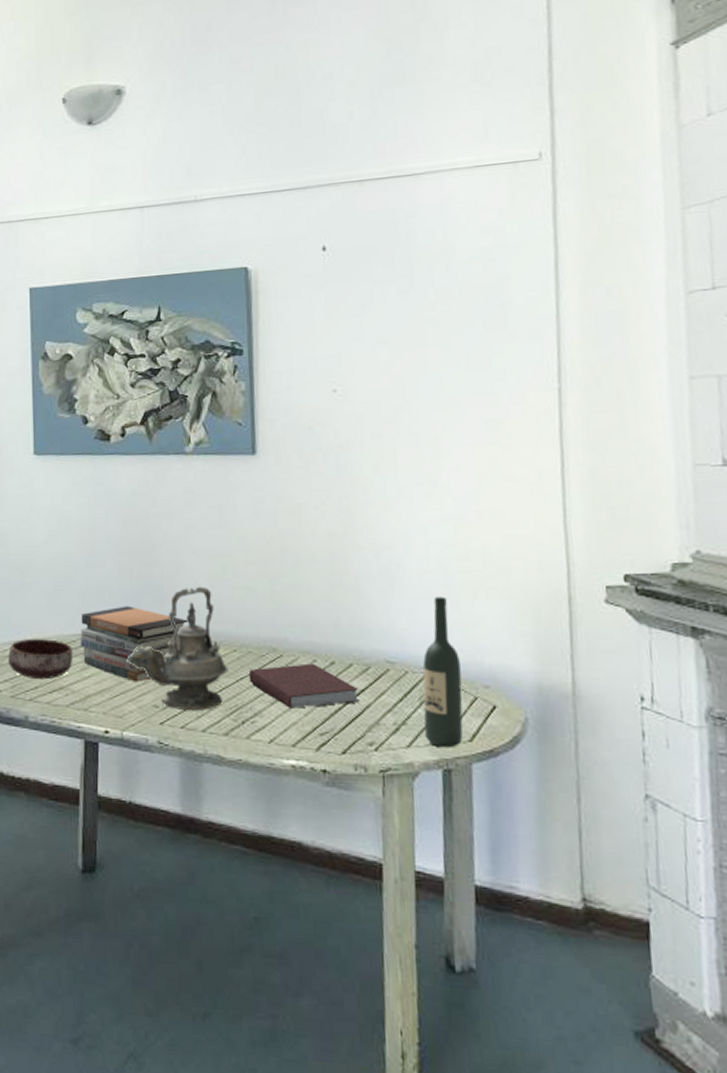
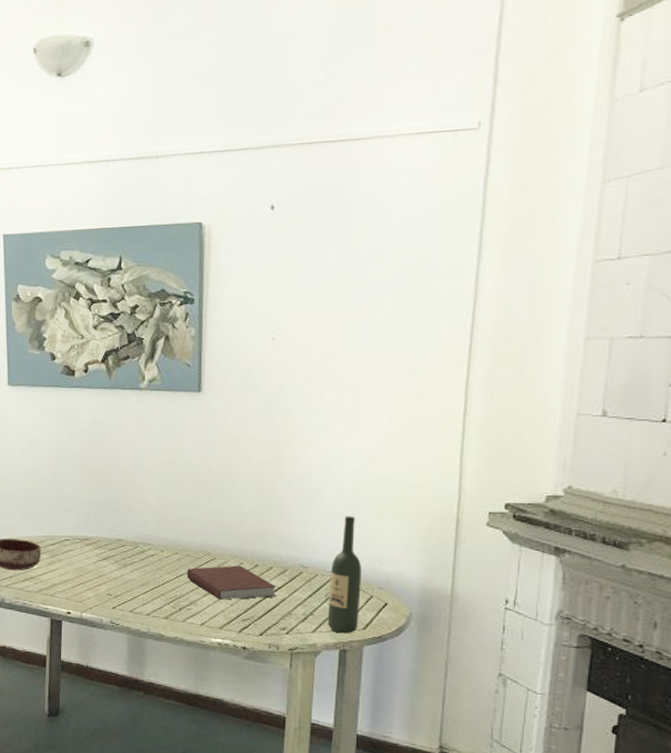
book stack: present [80,606,188,682] -> none [47,514,138,576]
teapot: present [126,586,229,712] -> none [86,501,170,600]

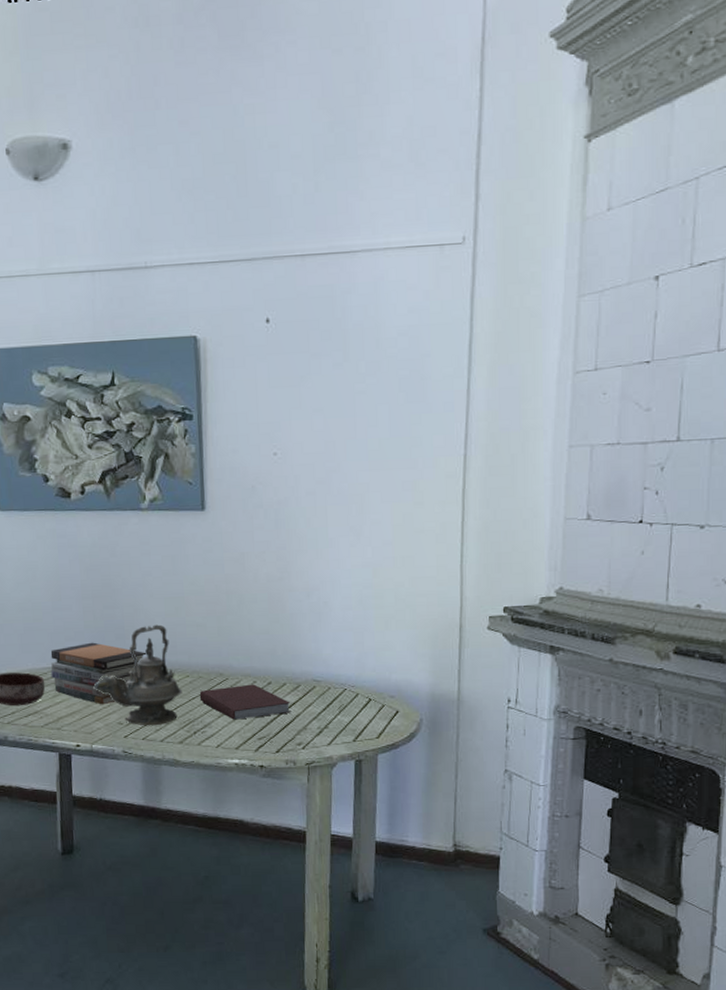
book stack: none [47,514,138,576] -> present [50,642,147,705]
teapot: none [86,501,170,600] -> present [93,624,183,726]
wine bottle: present [327,516,361,634] -> none [341,627,373,744]

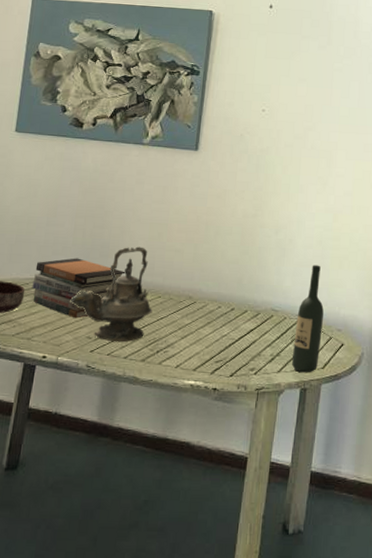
notebook: present [199,684,291,720] -> none [167,309,250,342]
wine bottle: none [341,627,373,744] -> present [291,265,324,373]

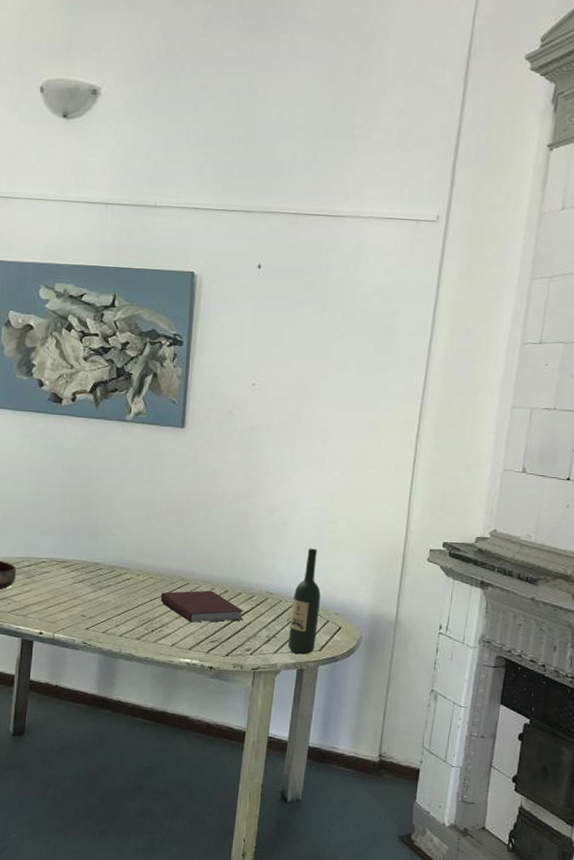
book stack: present [32,258,126,318] -> none [23,537,116,597]
teapot: present [70,246,153,343] -> none [62,527,145,621]
notebook: none [167,309,250,342] -> present [160,590,244,622]

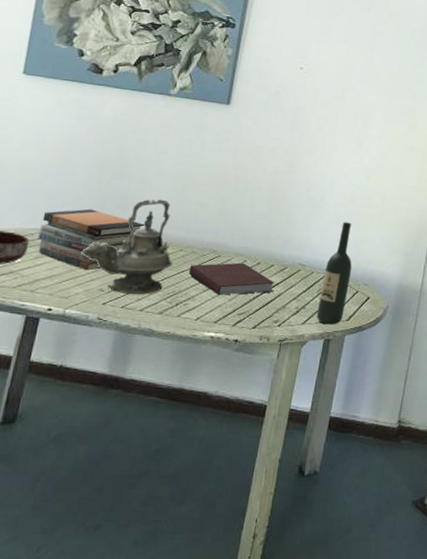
book stack: none [23,537,116,597] -> present [37,209,145,271]
teapot: none [62,527,145,621] -> present [81,199,173,295]

